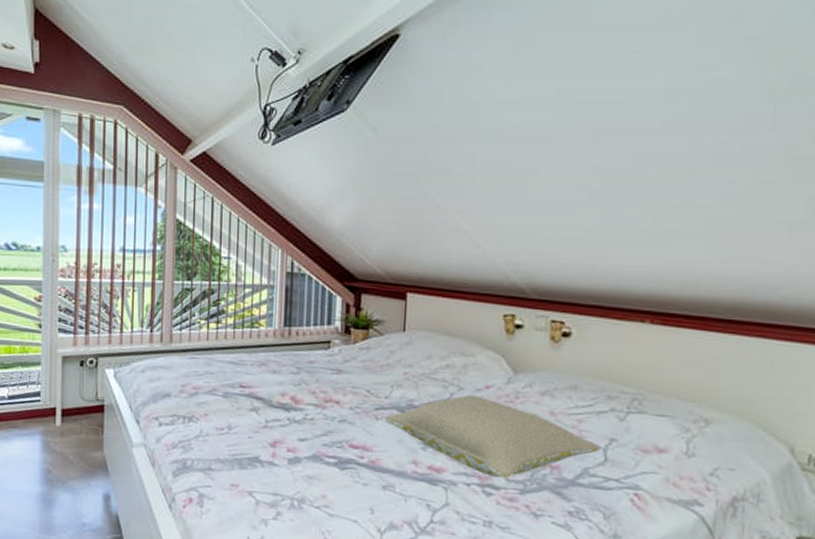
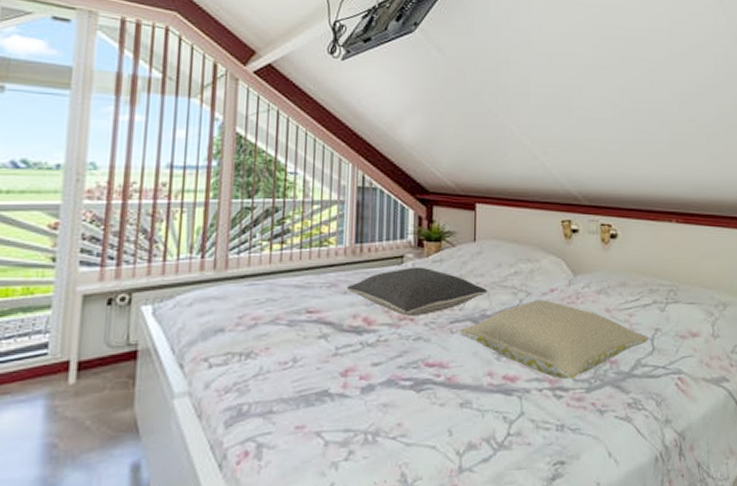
pillow: none [275,352,417,400] -> present [346,267,488,316]

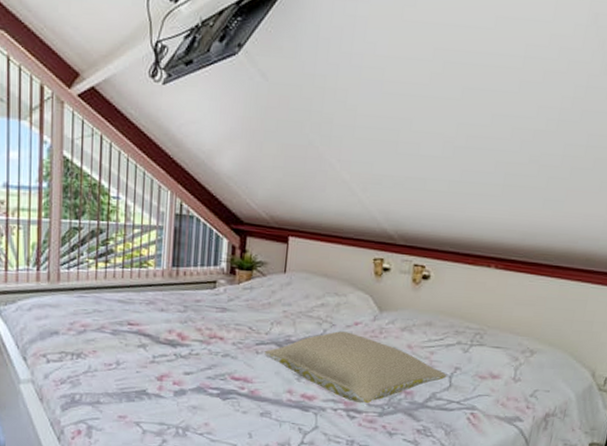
pillow: present [346,267,488,316] -> none [163,292,294,336]

